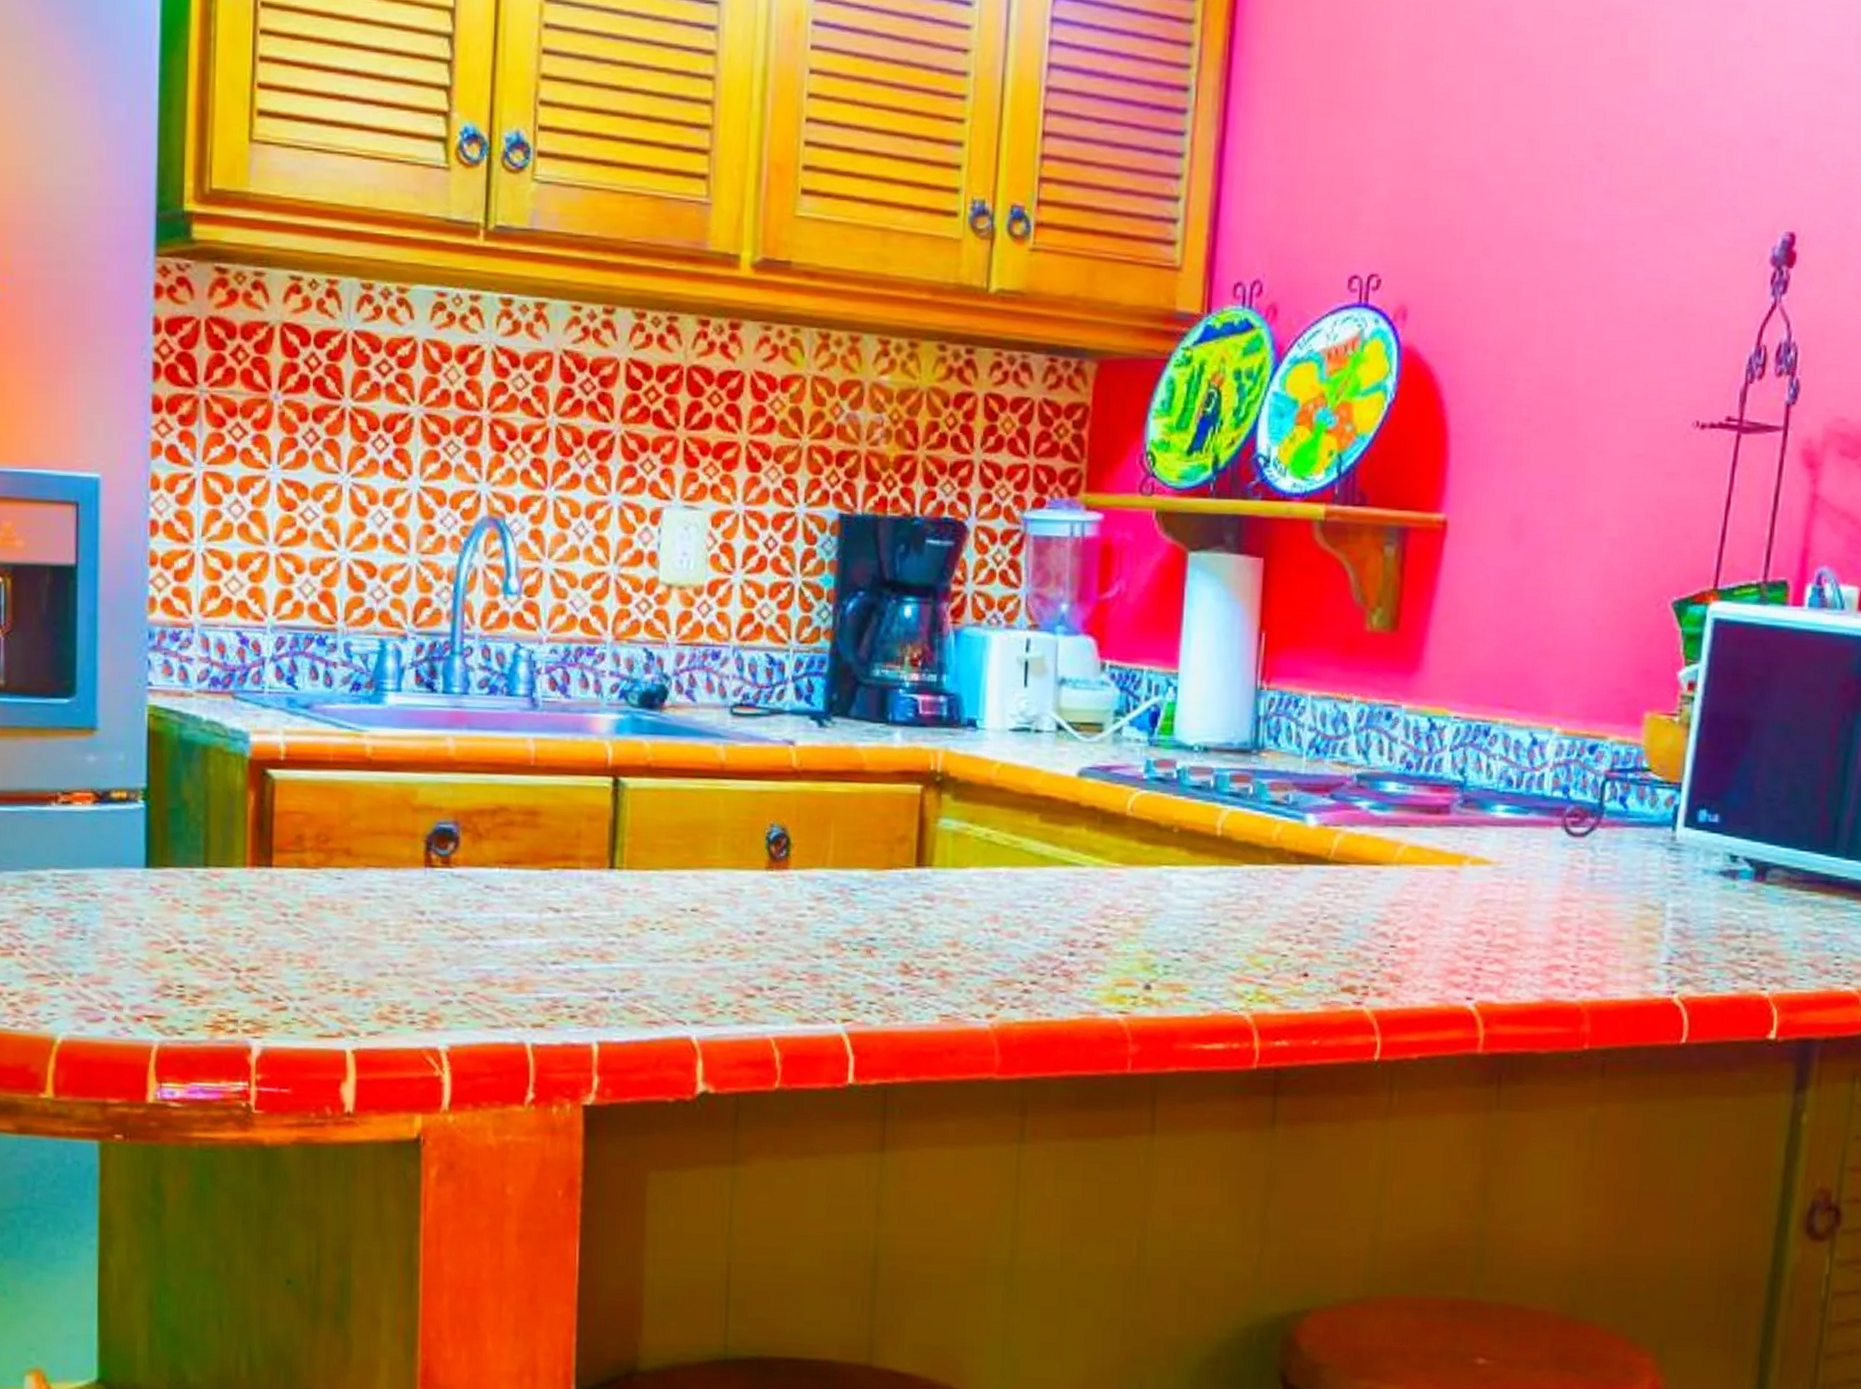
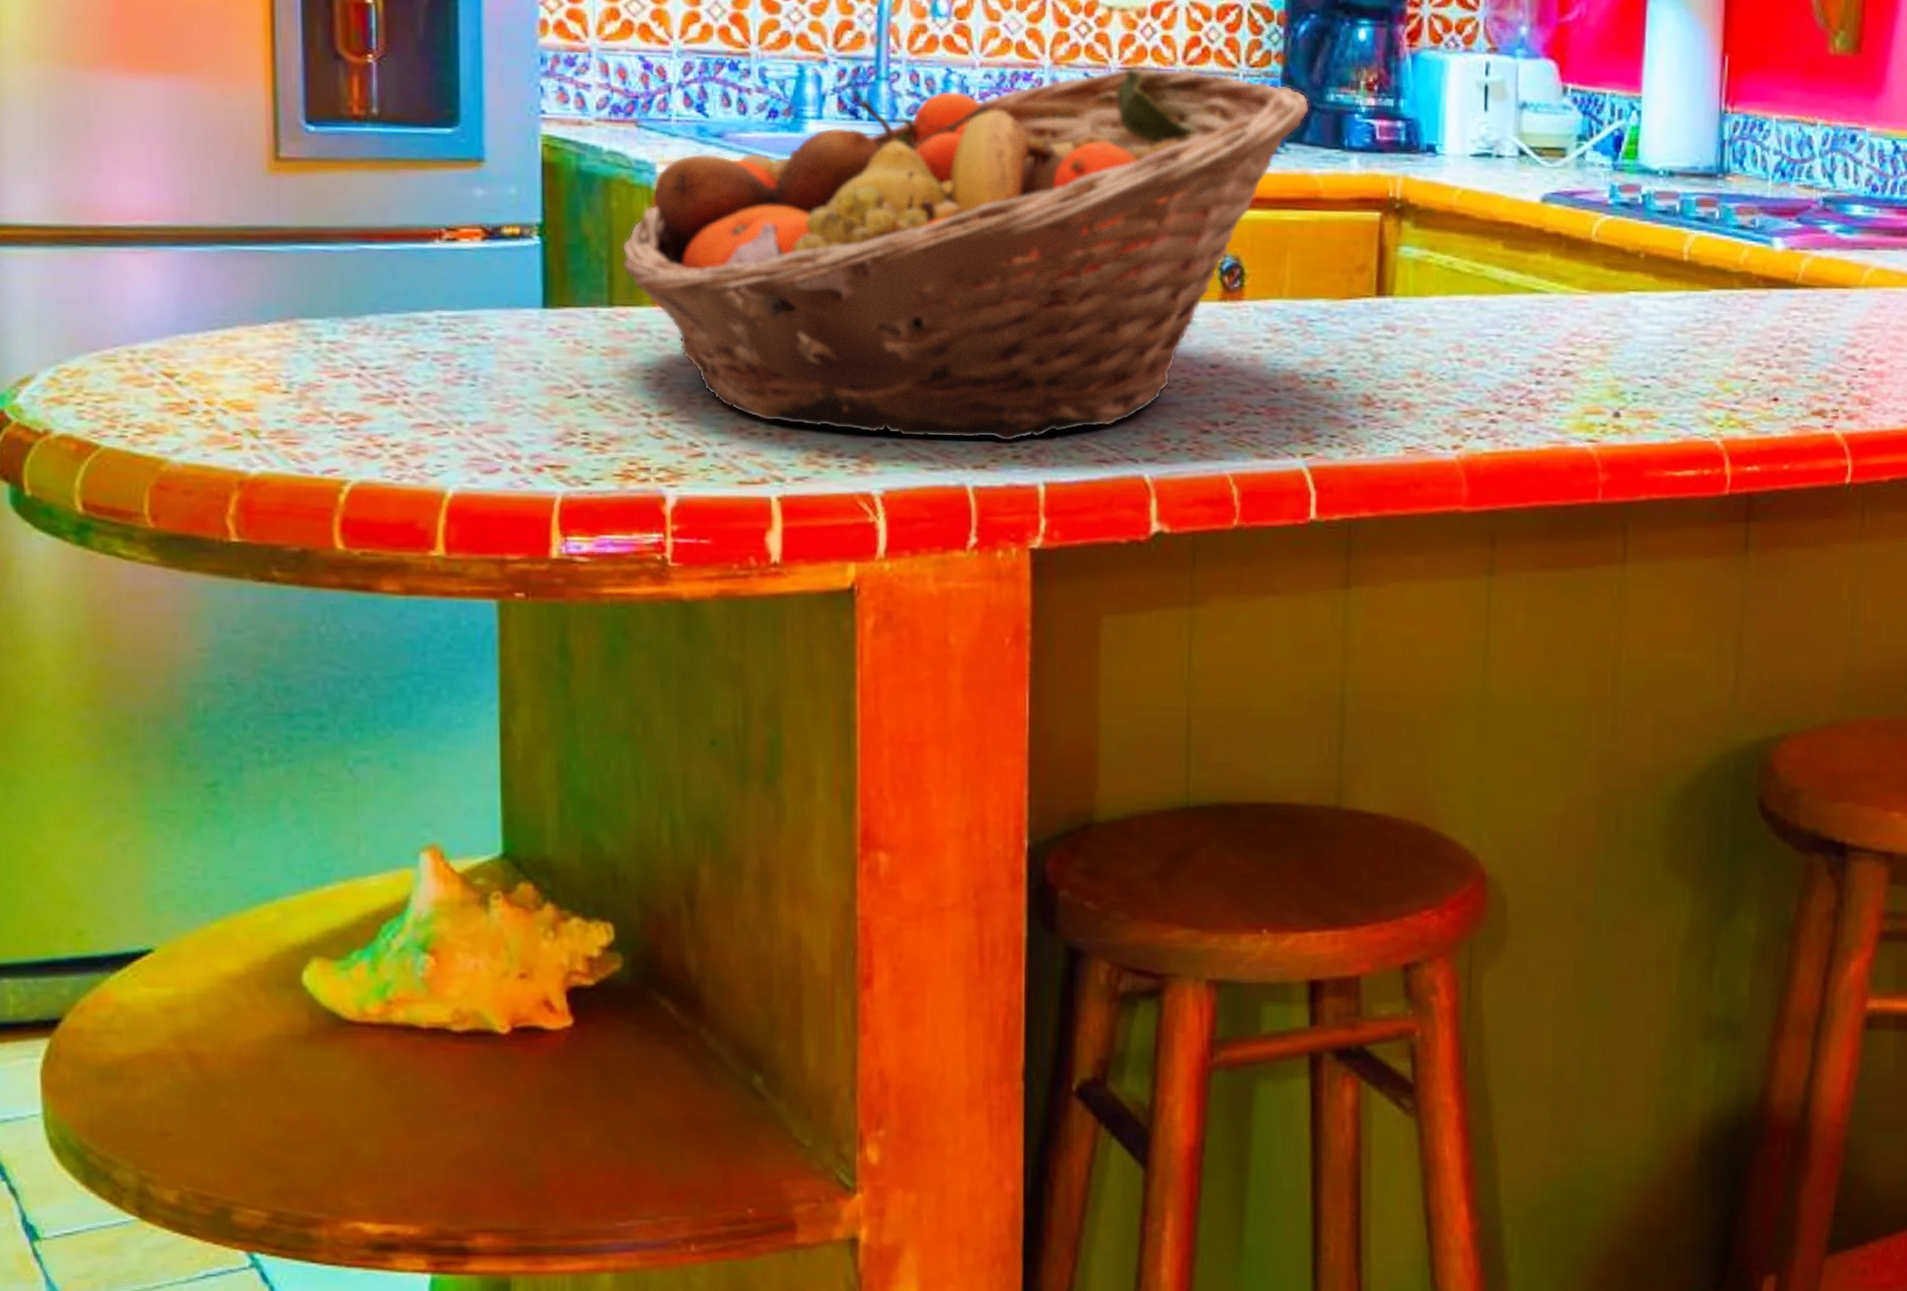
fruit basket: none [217,642,856,1003] -> present [622,66,1309,442]

